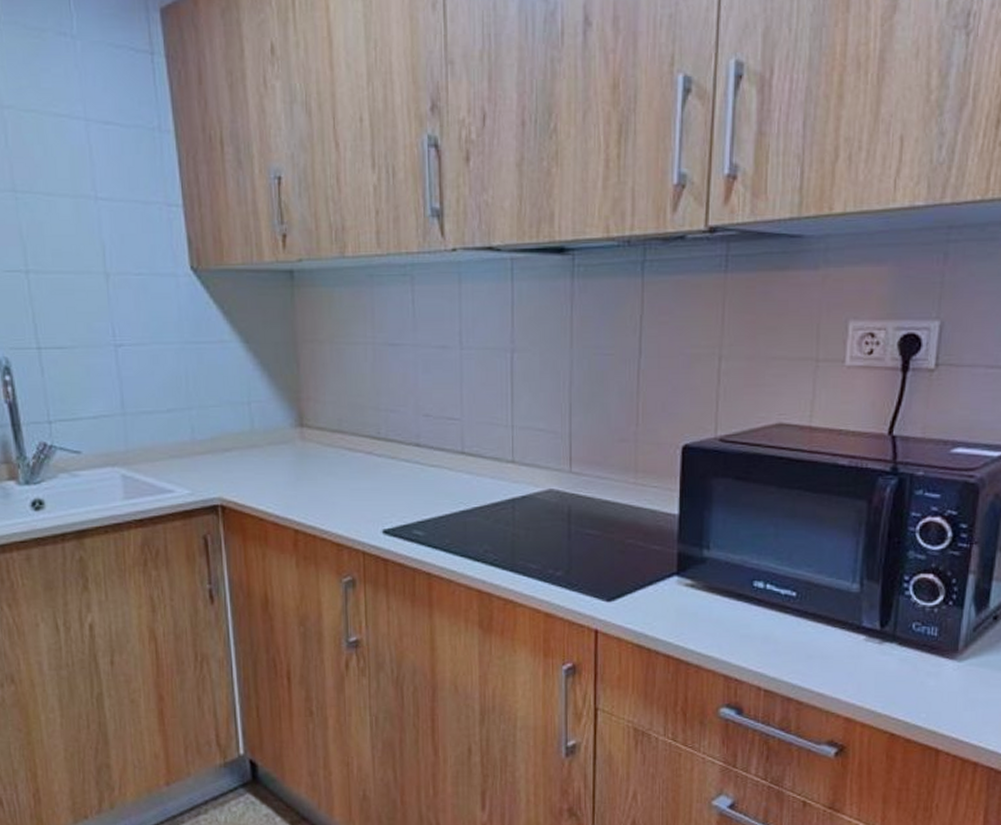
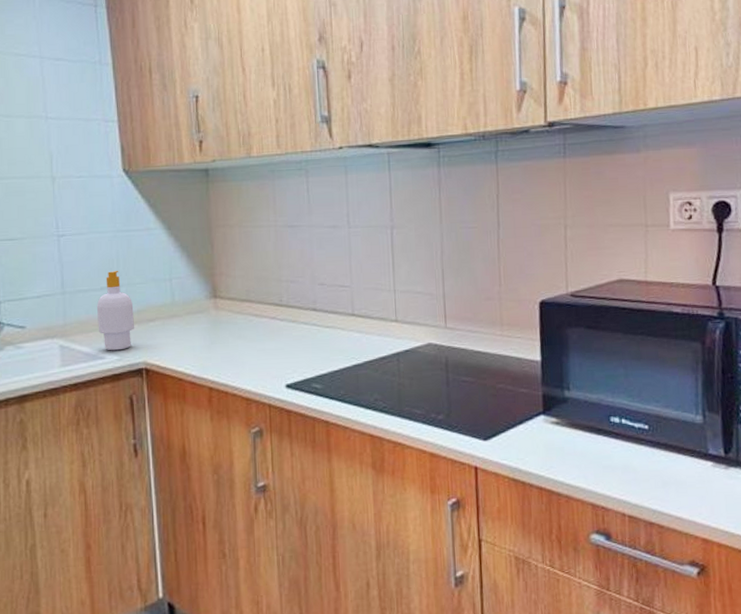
soap bottle: none [164,390,207,484] -> present [97,271,134,351]

